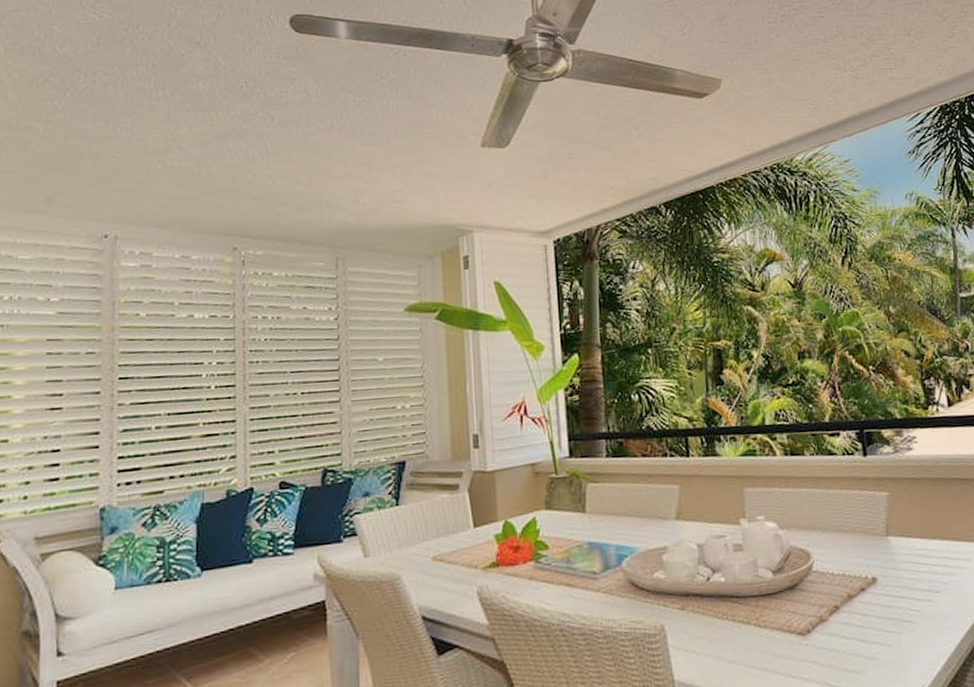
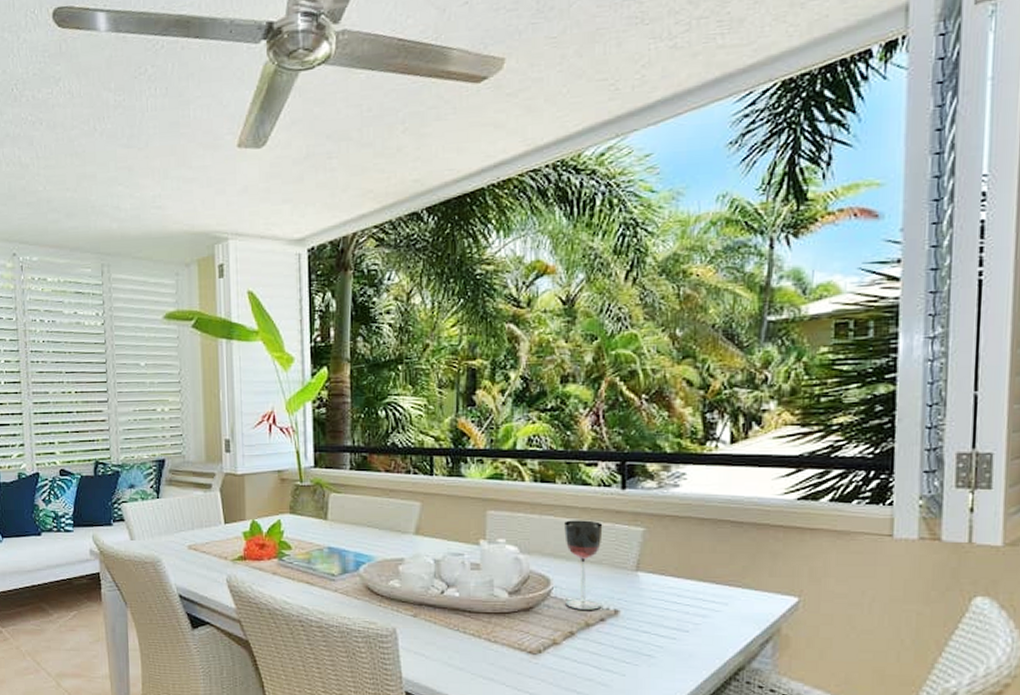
wineglass: none [817,489,860,582] -> present [564,520,603,610]

